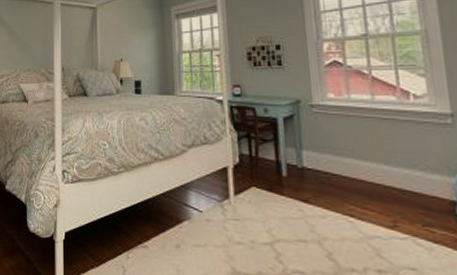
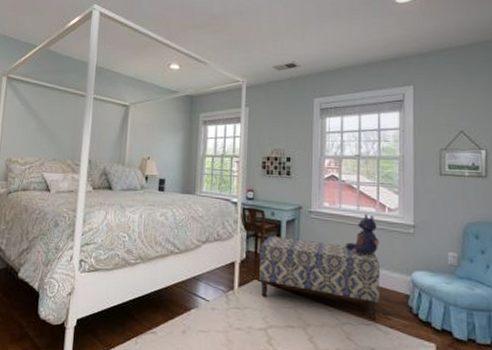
bench: none [255,136,416,232] -> present [259,236,380,319]
teddy bear: none [360,104,407,153] -> present [344,214,380,255]

